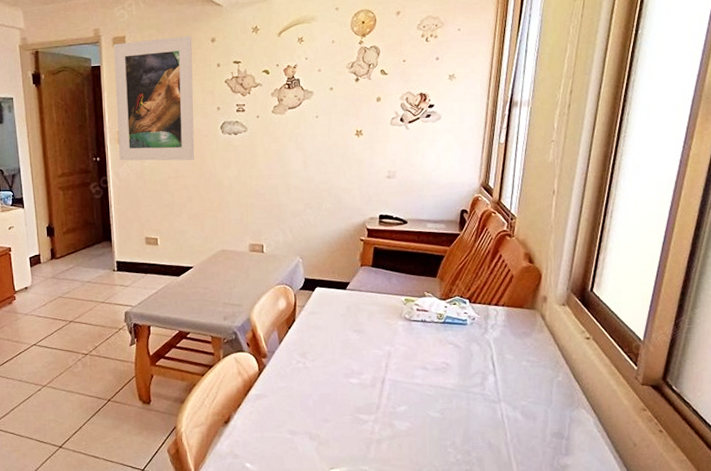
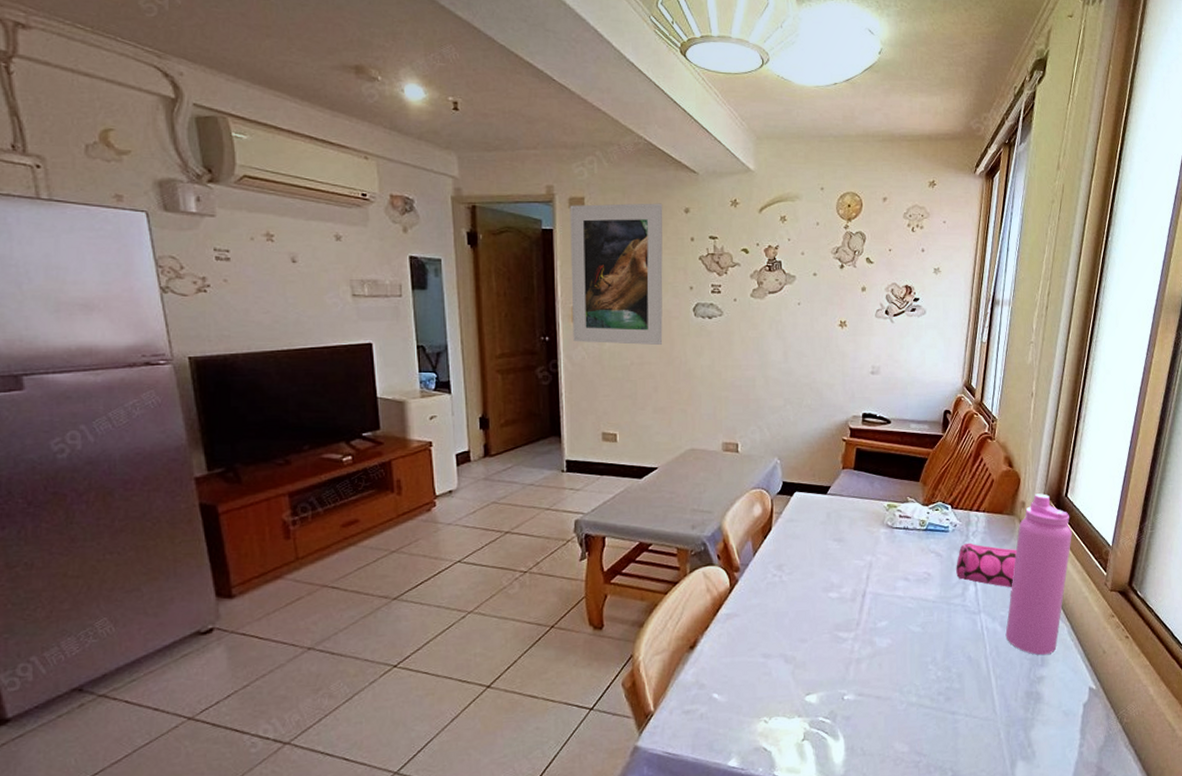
pencil case: none [475,335,538,379] -> present [956,542,1017,588]
water bottle: none [527,288,598,445] -> present [1005,493,1072,656]

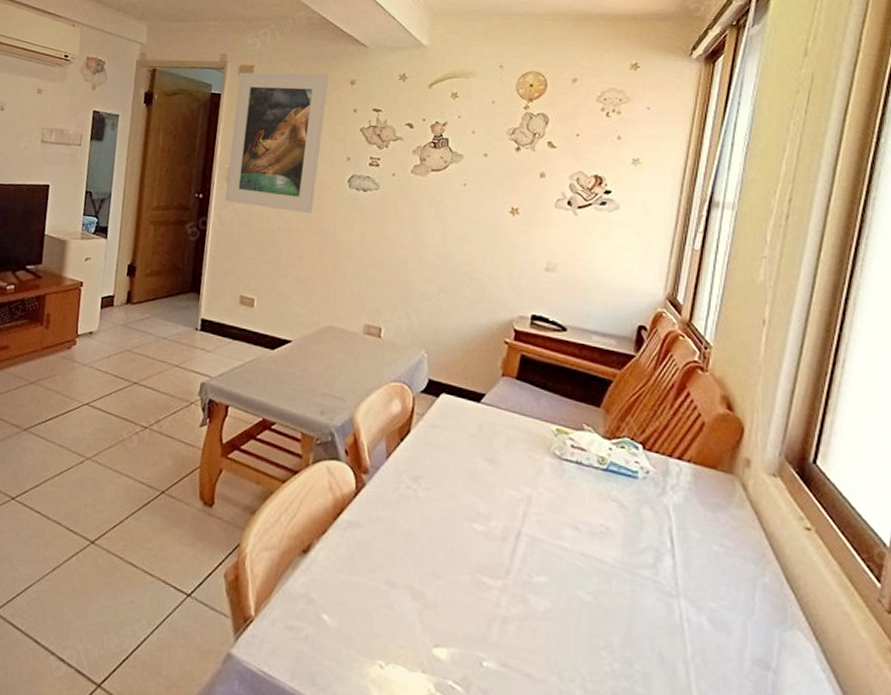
pencil case: present [956,542,1017,588] -> none [646,497,736,573]
water bottle: present [1005,493,1072,656] -> none [716,451,824,683]

